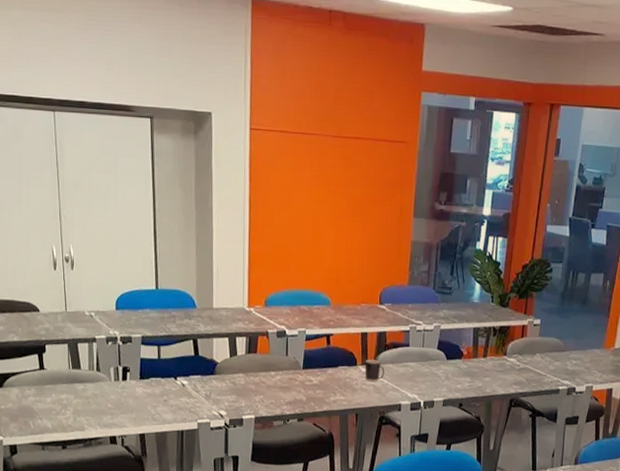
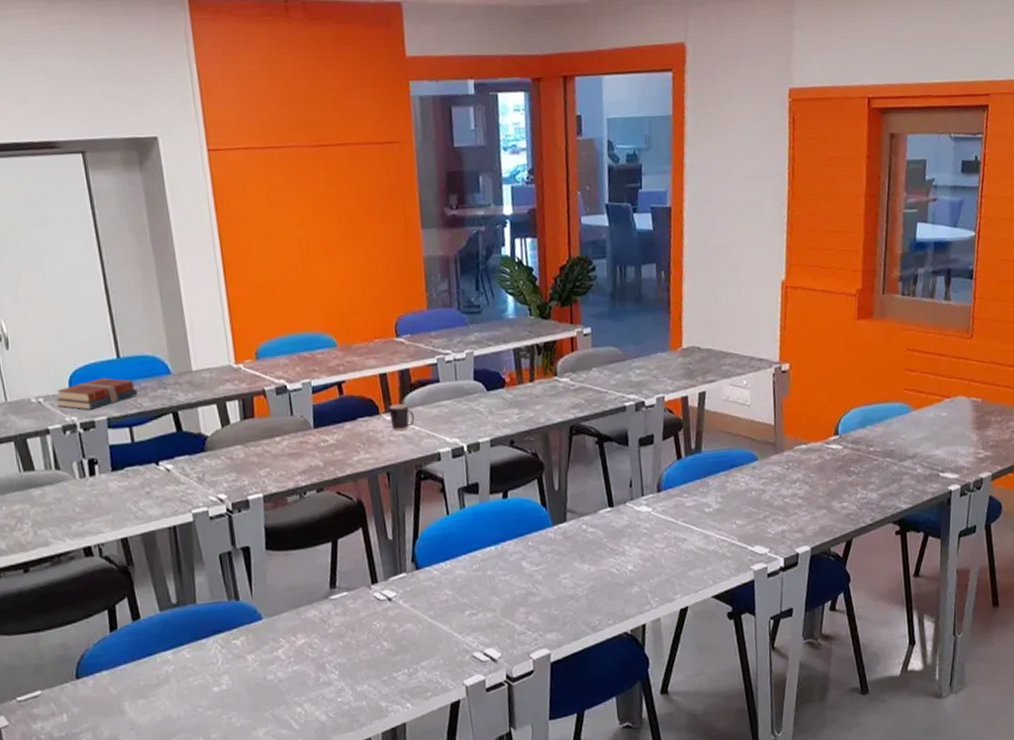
books: none [104,303,168,328] -> present [55,377,138,410]

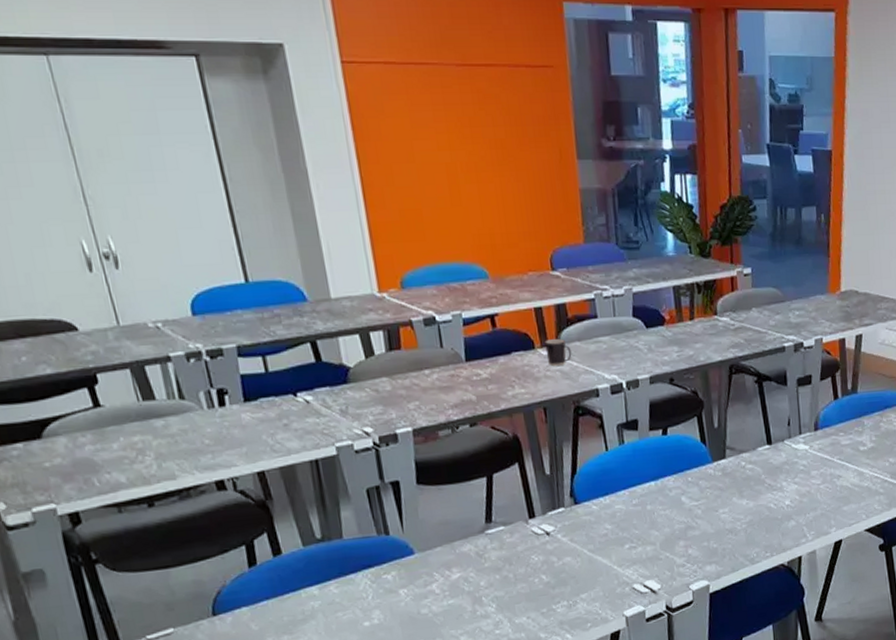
books: present [55,377,138,410] -> none [176,302,271,337]

